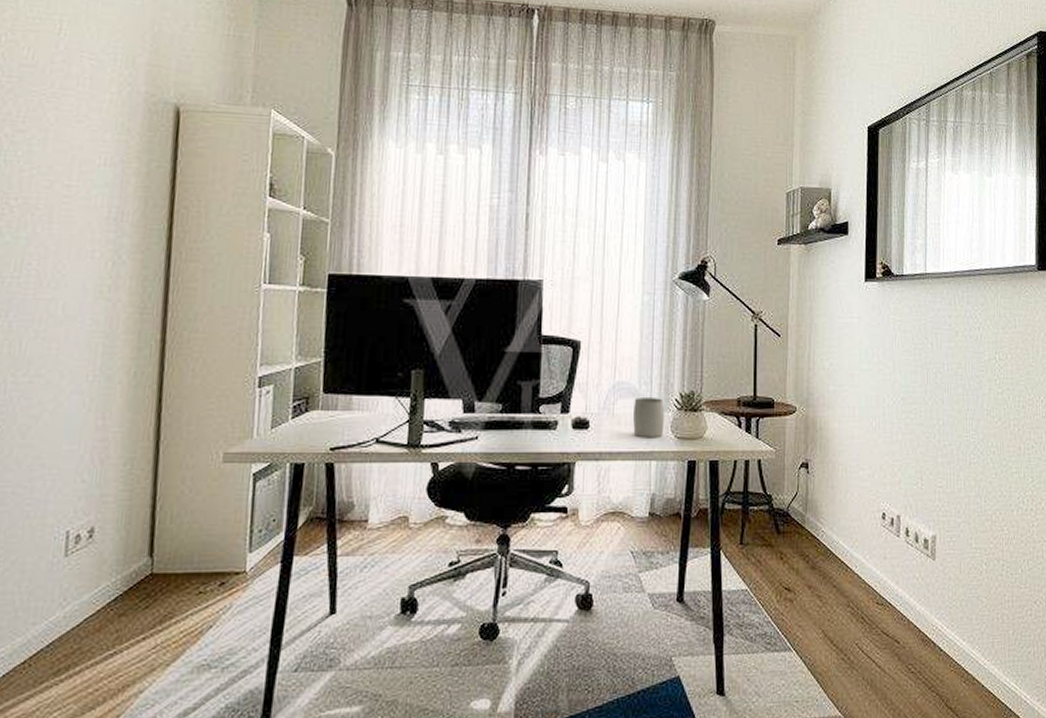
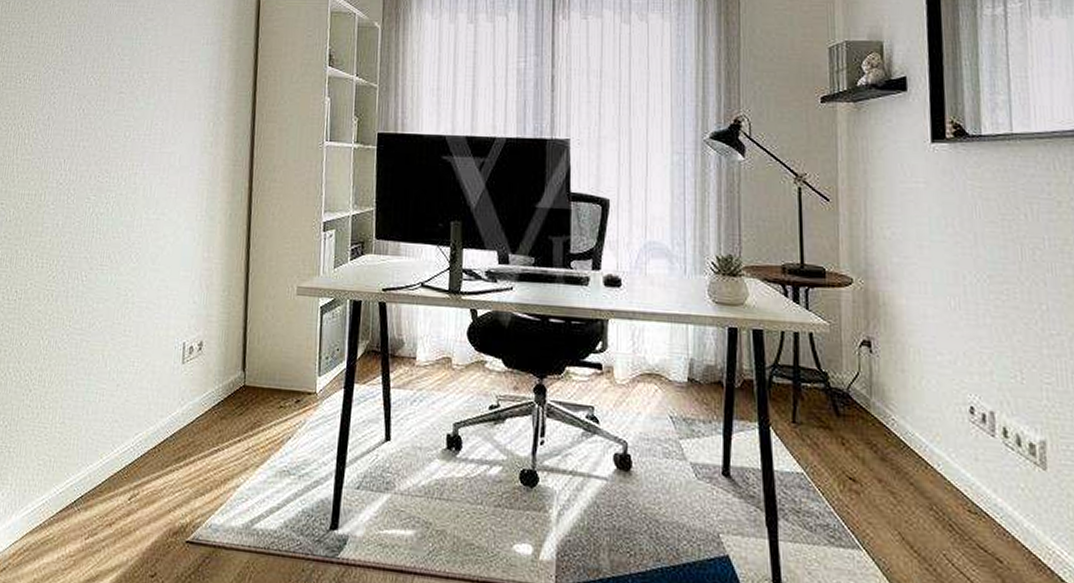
mug: present [633,398,665,438] -> none [667,258,701,302]

